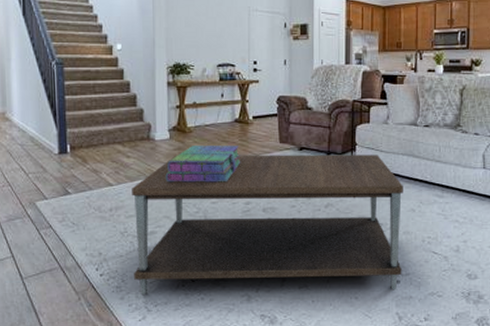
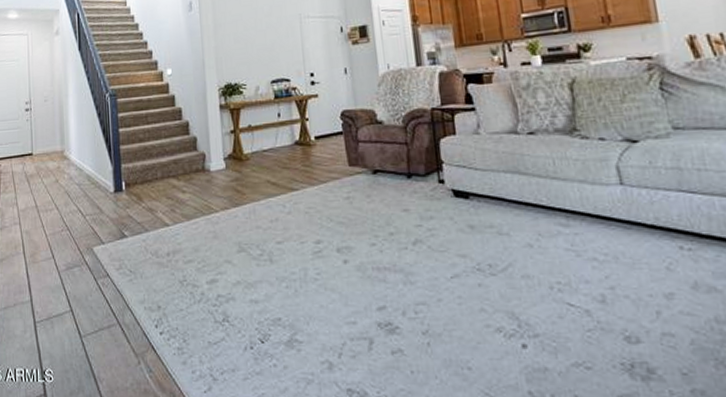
coffee table: present [132,155,403,295] -> none [189,174,528,359]
stack of books: present [165,146,241,183] -> none [223,172,307,220]

